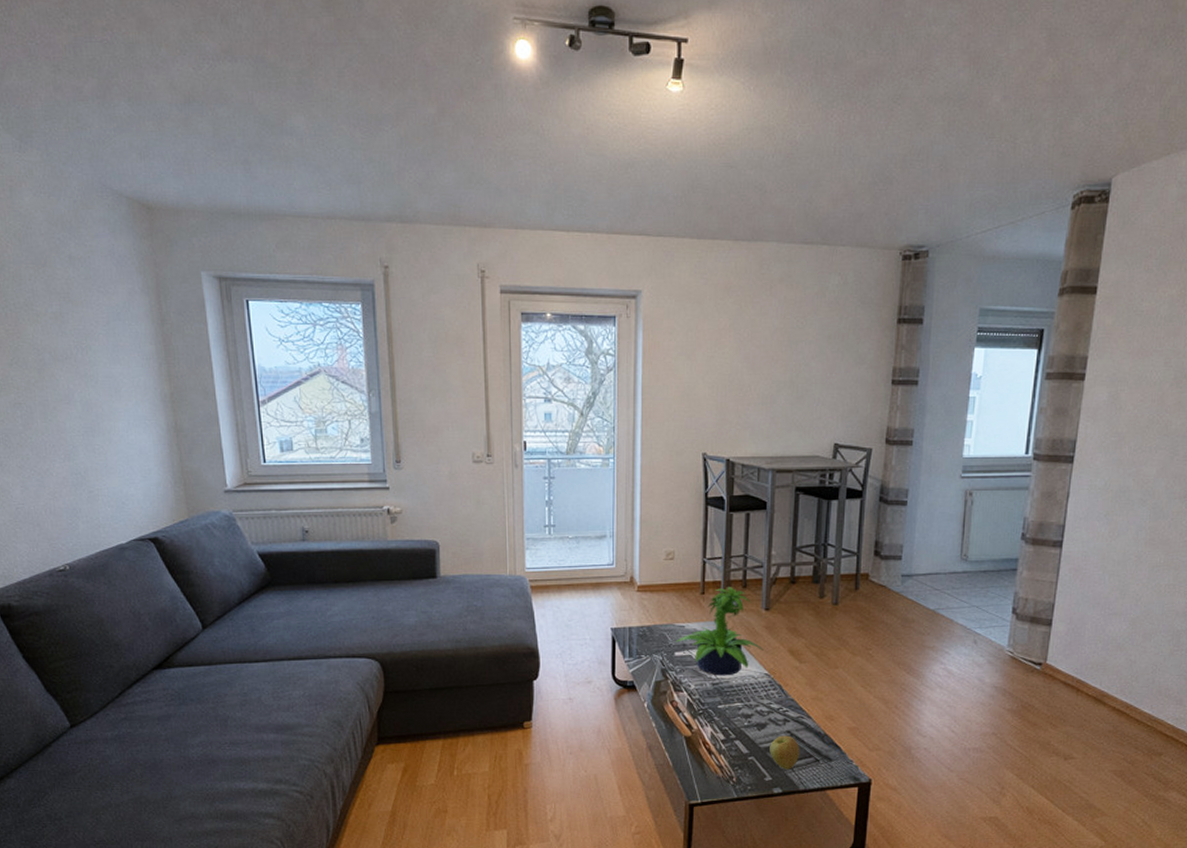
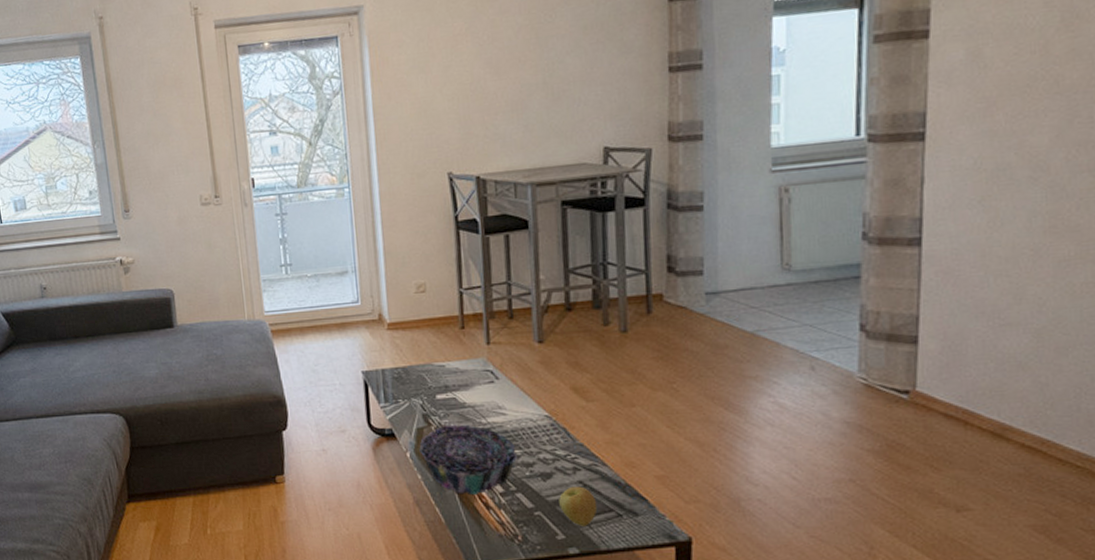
decorative bowl: none [656,679,738,742] -> present [419,424,517,496]
potted plant: present [675,587,764,676] -> none [436,319,541,420]

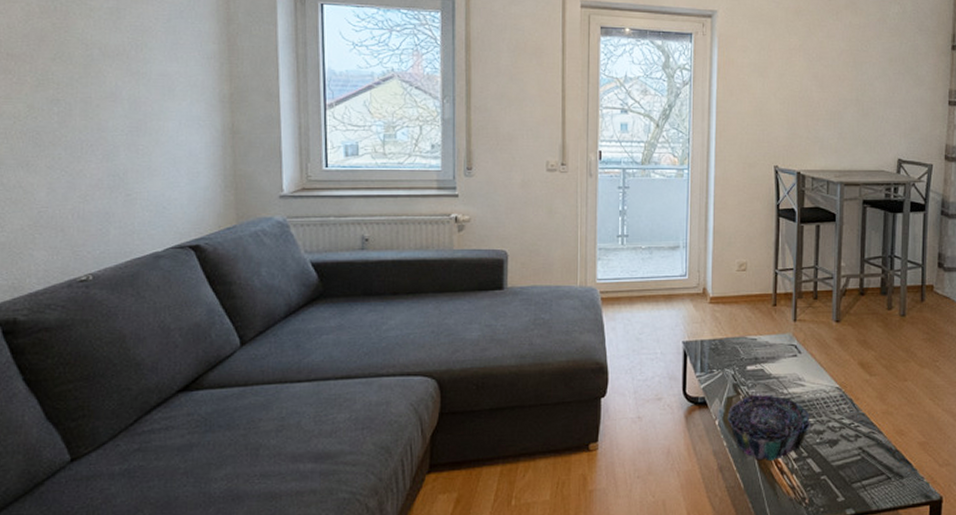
apple: present [559,486,598,526] -> none [842,452,872,489]

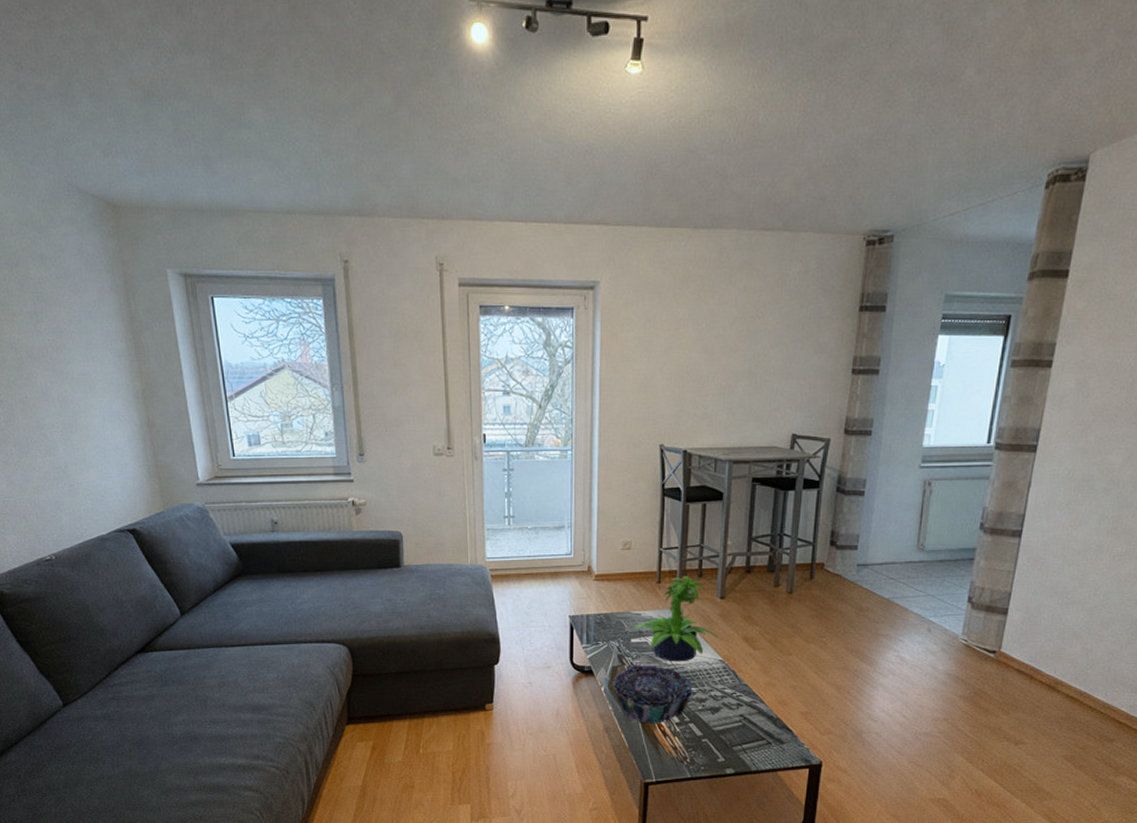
potted plant: none [747,298,835,391] -> present [632,576,718,662]

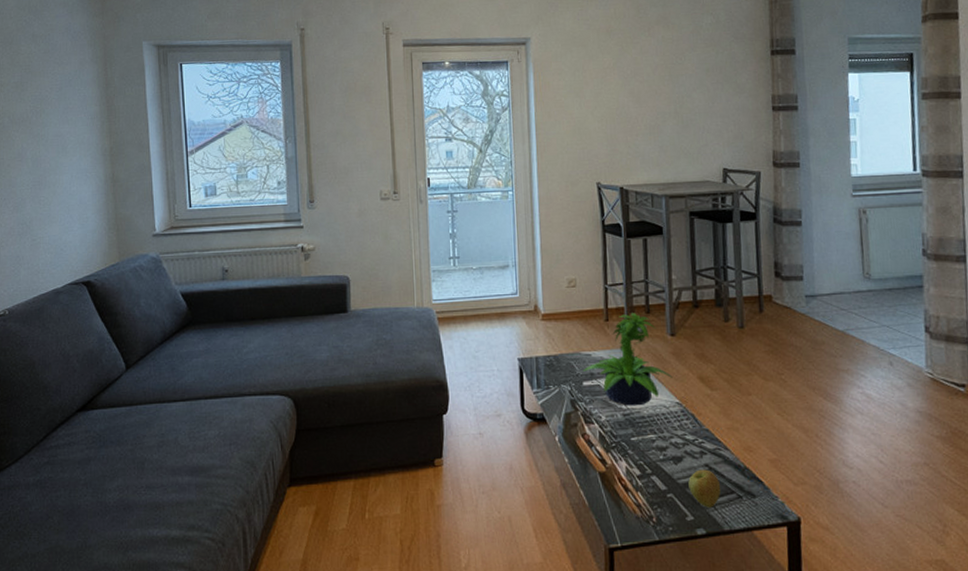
decorative bowl: present [612,664,693,725] -> none [567,409,652,478]
apple: none [723,719,753,751] -> present [688,469,721,508]

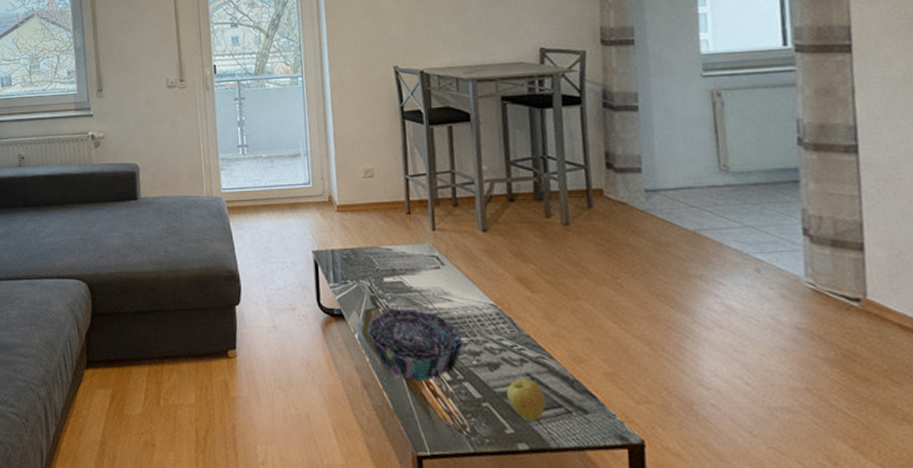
decorative bowl: none [567,409,652,478] -> present [367,308,464,382]
potted plant: present [583,313,673,406] -> none [383,206,486,306]

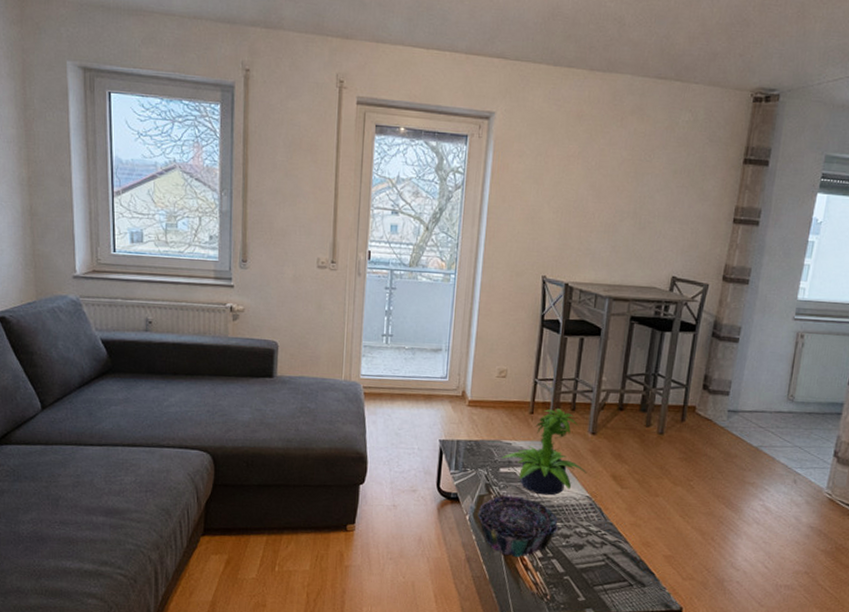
potted plant: none [383,206,486,306] -> present [501,408,587,496]
apple: present [506,378,546,421] -> none [585,558,615,592]

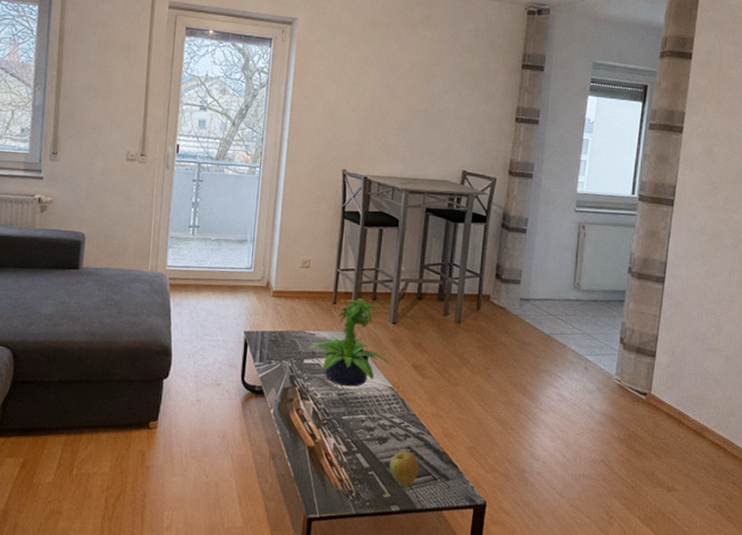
decorative bowl: present [477,495,558,558] -> none [282,387,362,453]
apple: none [585,558,615,592] -> present [389,451,419,487]

